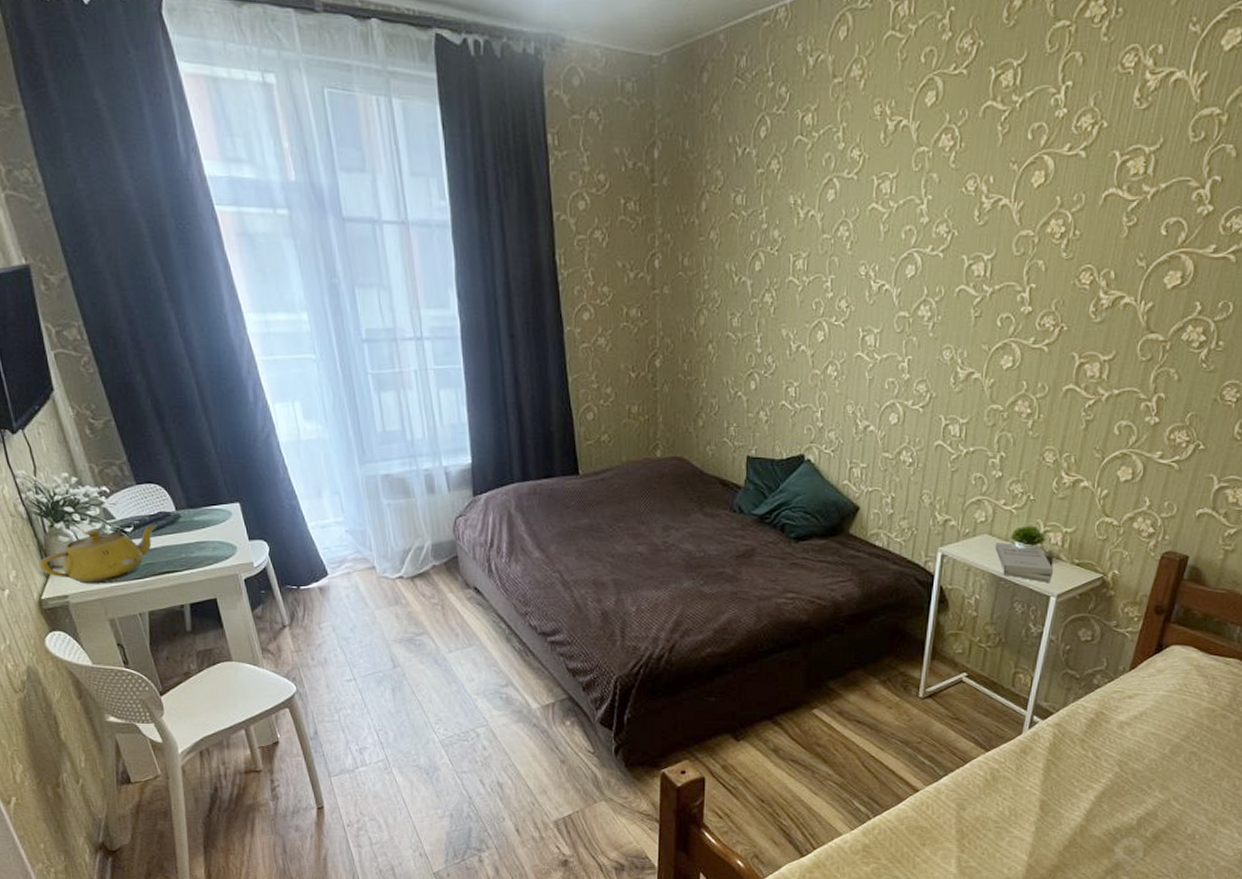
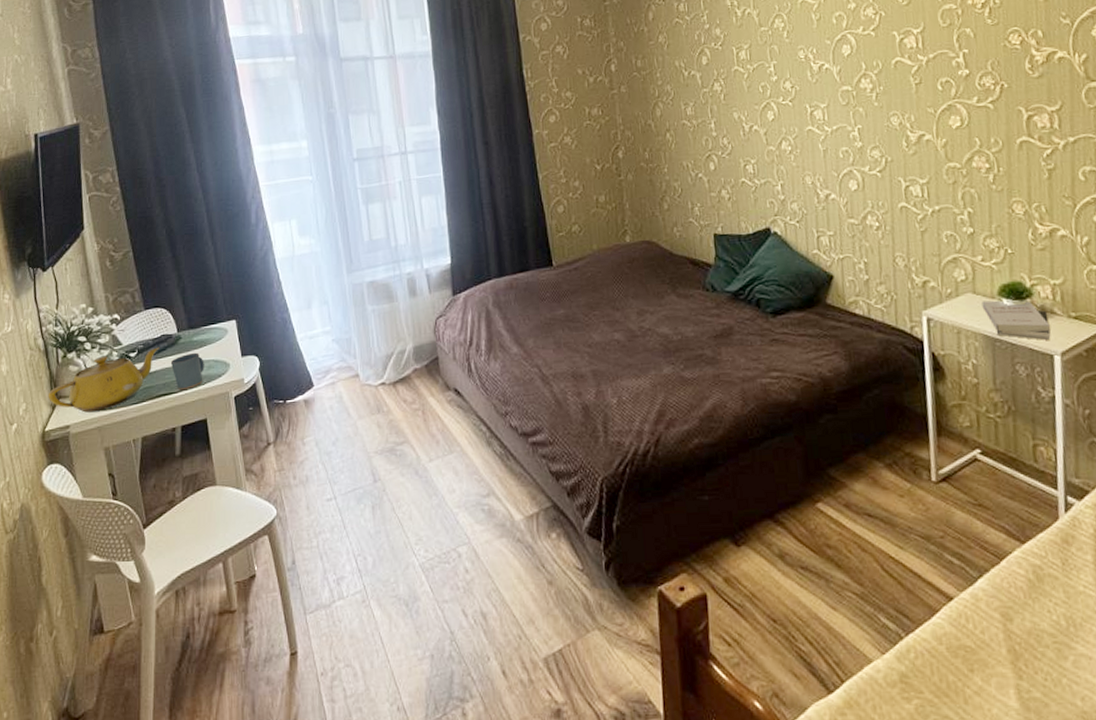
mug: none [171,532,209,568] -> present [170,352,204,390]

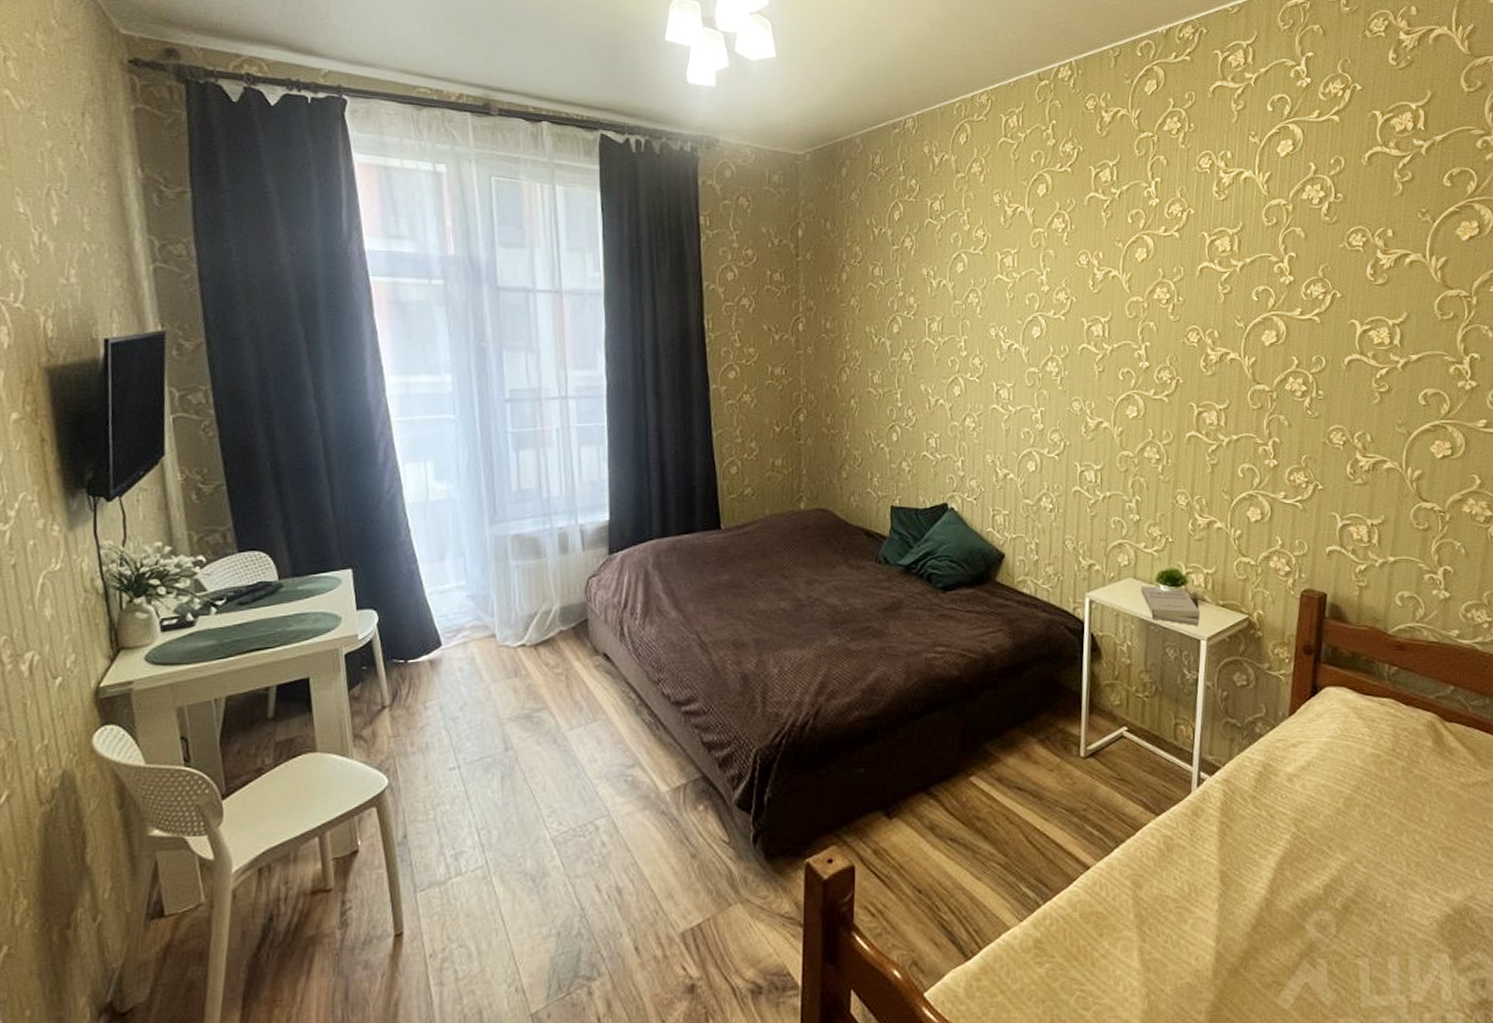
teapot: present [48,347,159,413] -> none [105,595,254,667]
mug: present [170,352,204,390] -> none [267,603,310,644]

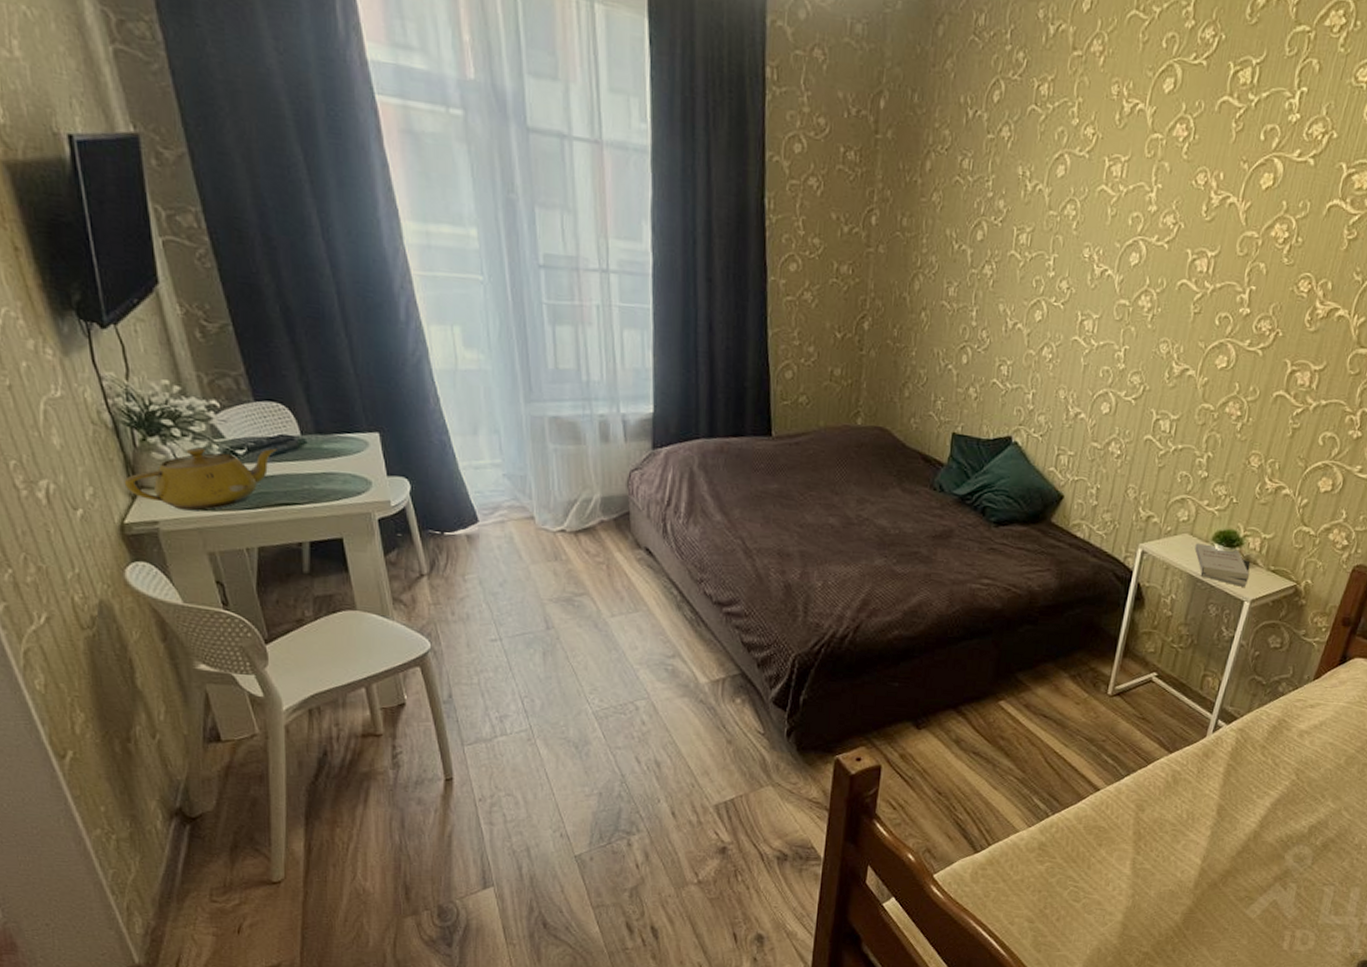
teapot: none [105,595,254,667] -> present [124,447,277,511]

